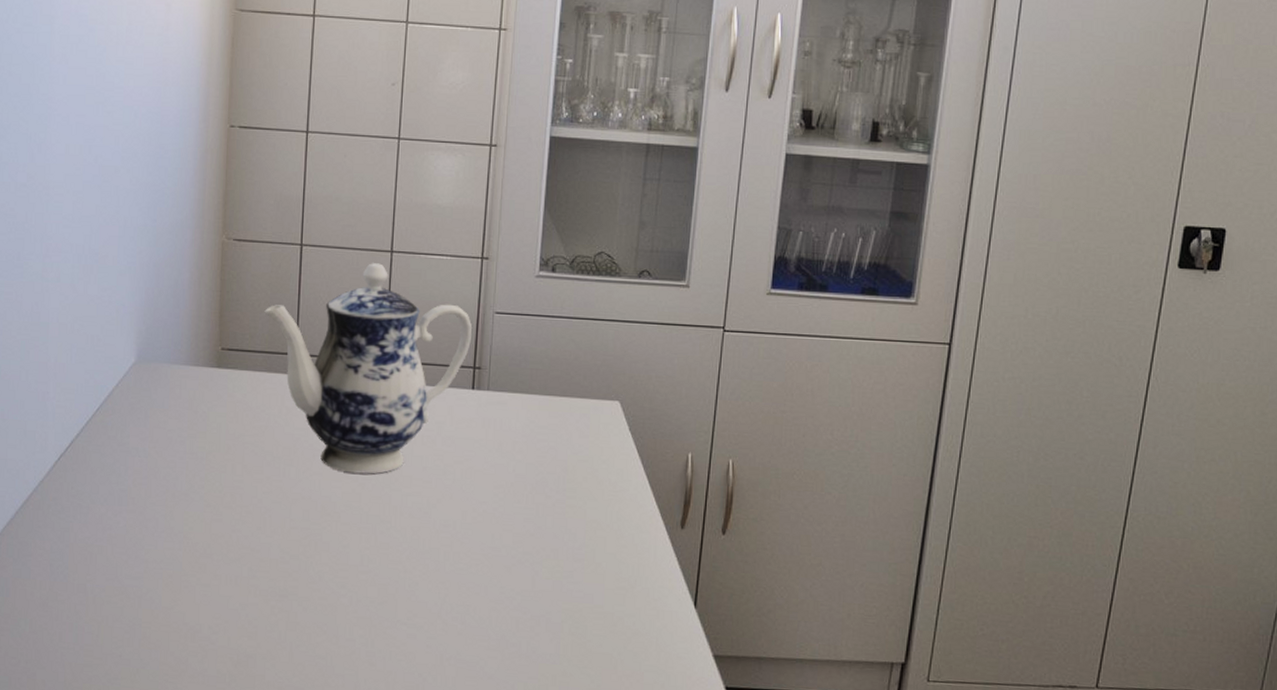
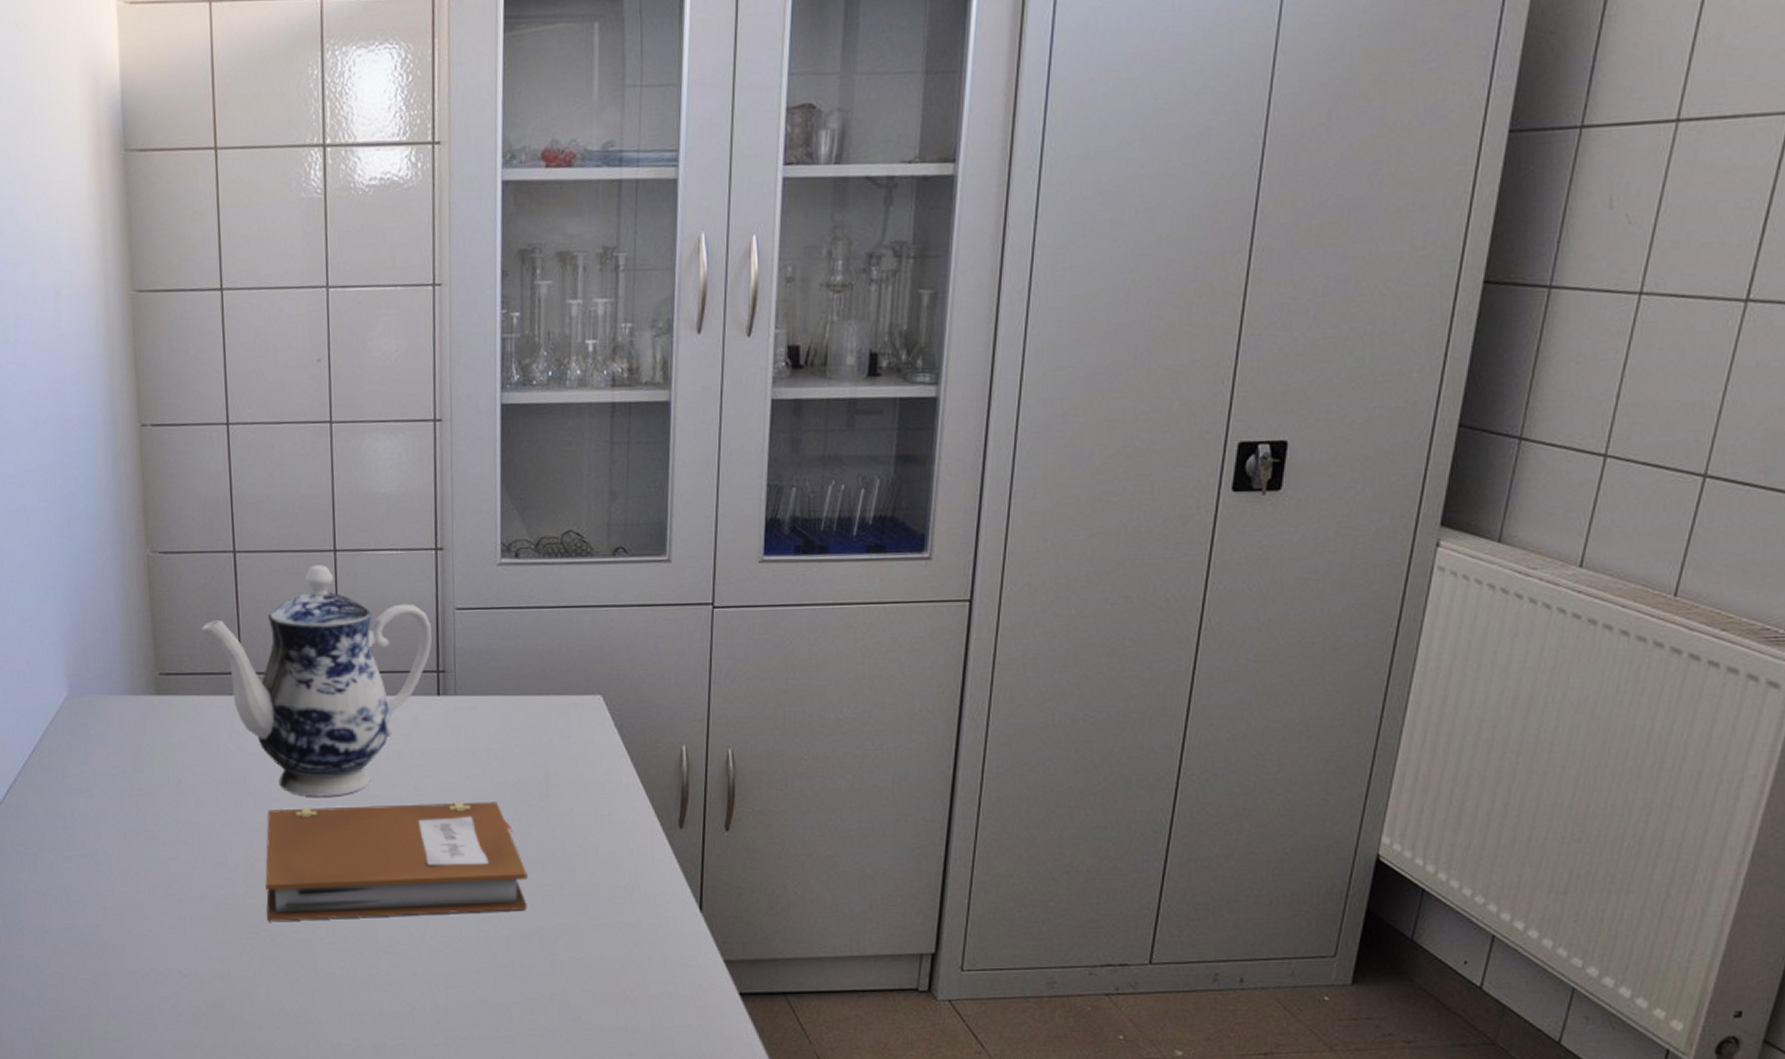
notebook: none [296,482,540,594] -> present [265,801,528,921]

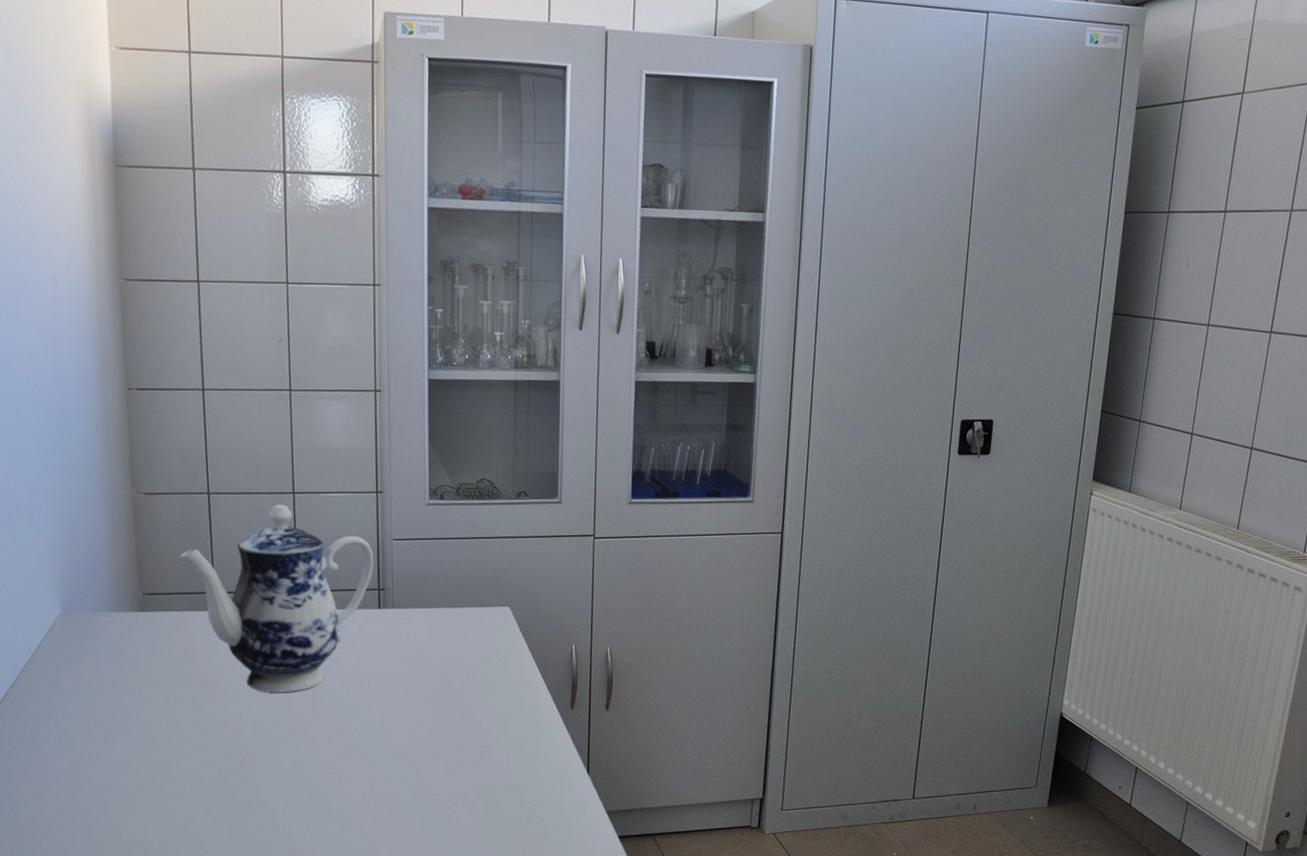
notebook: present [265,801,528,921] -> none [234,692,452,797]

